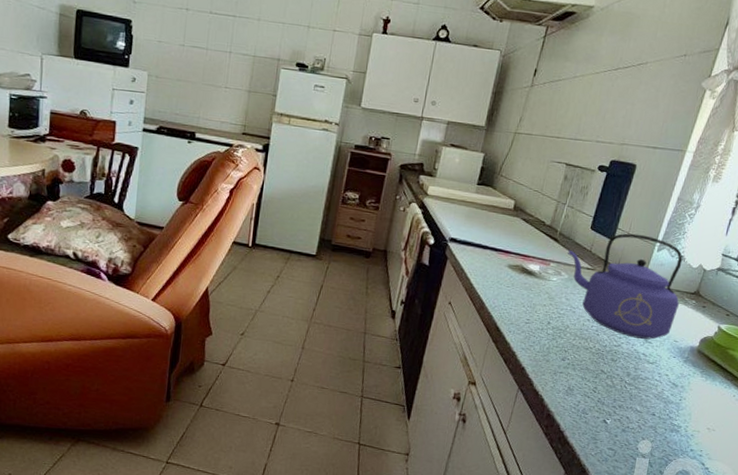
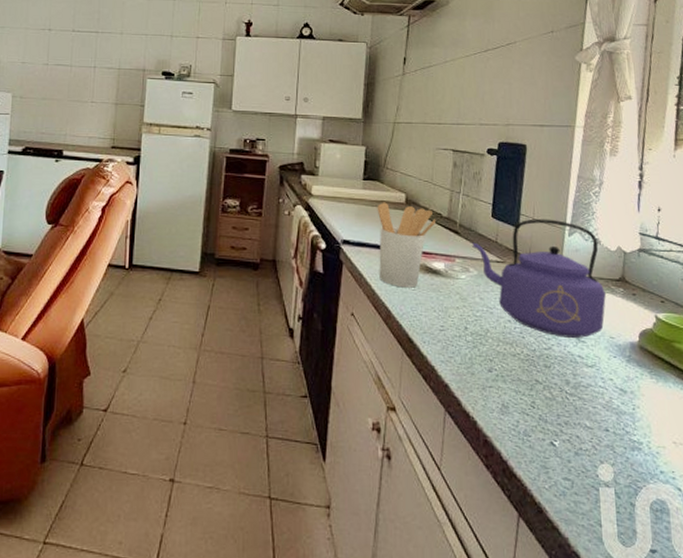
utensil holder: none [479,206,539,285] -> present [377,202,436,288]

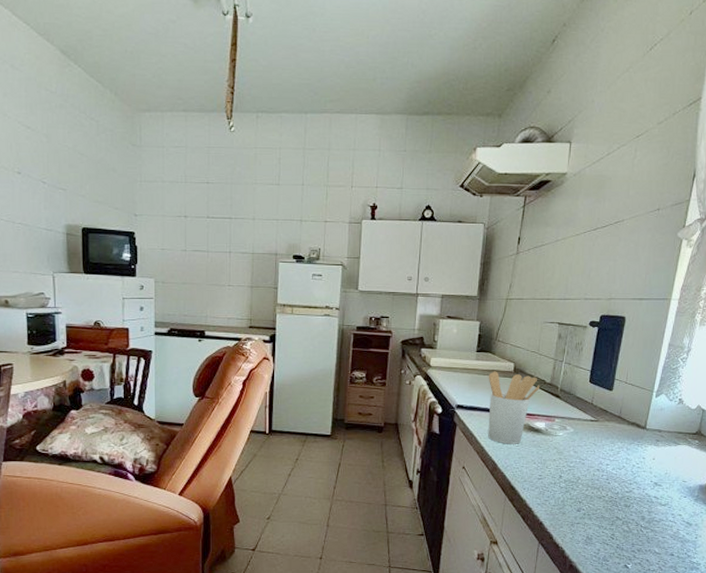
kettle: present [472,218,606,338] -> none [570,382,683,482]

